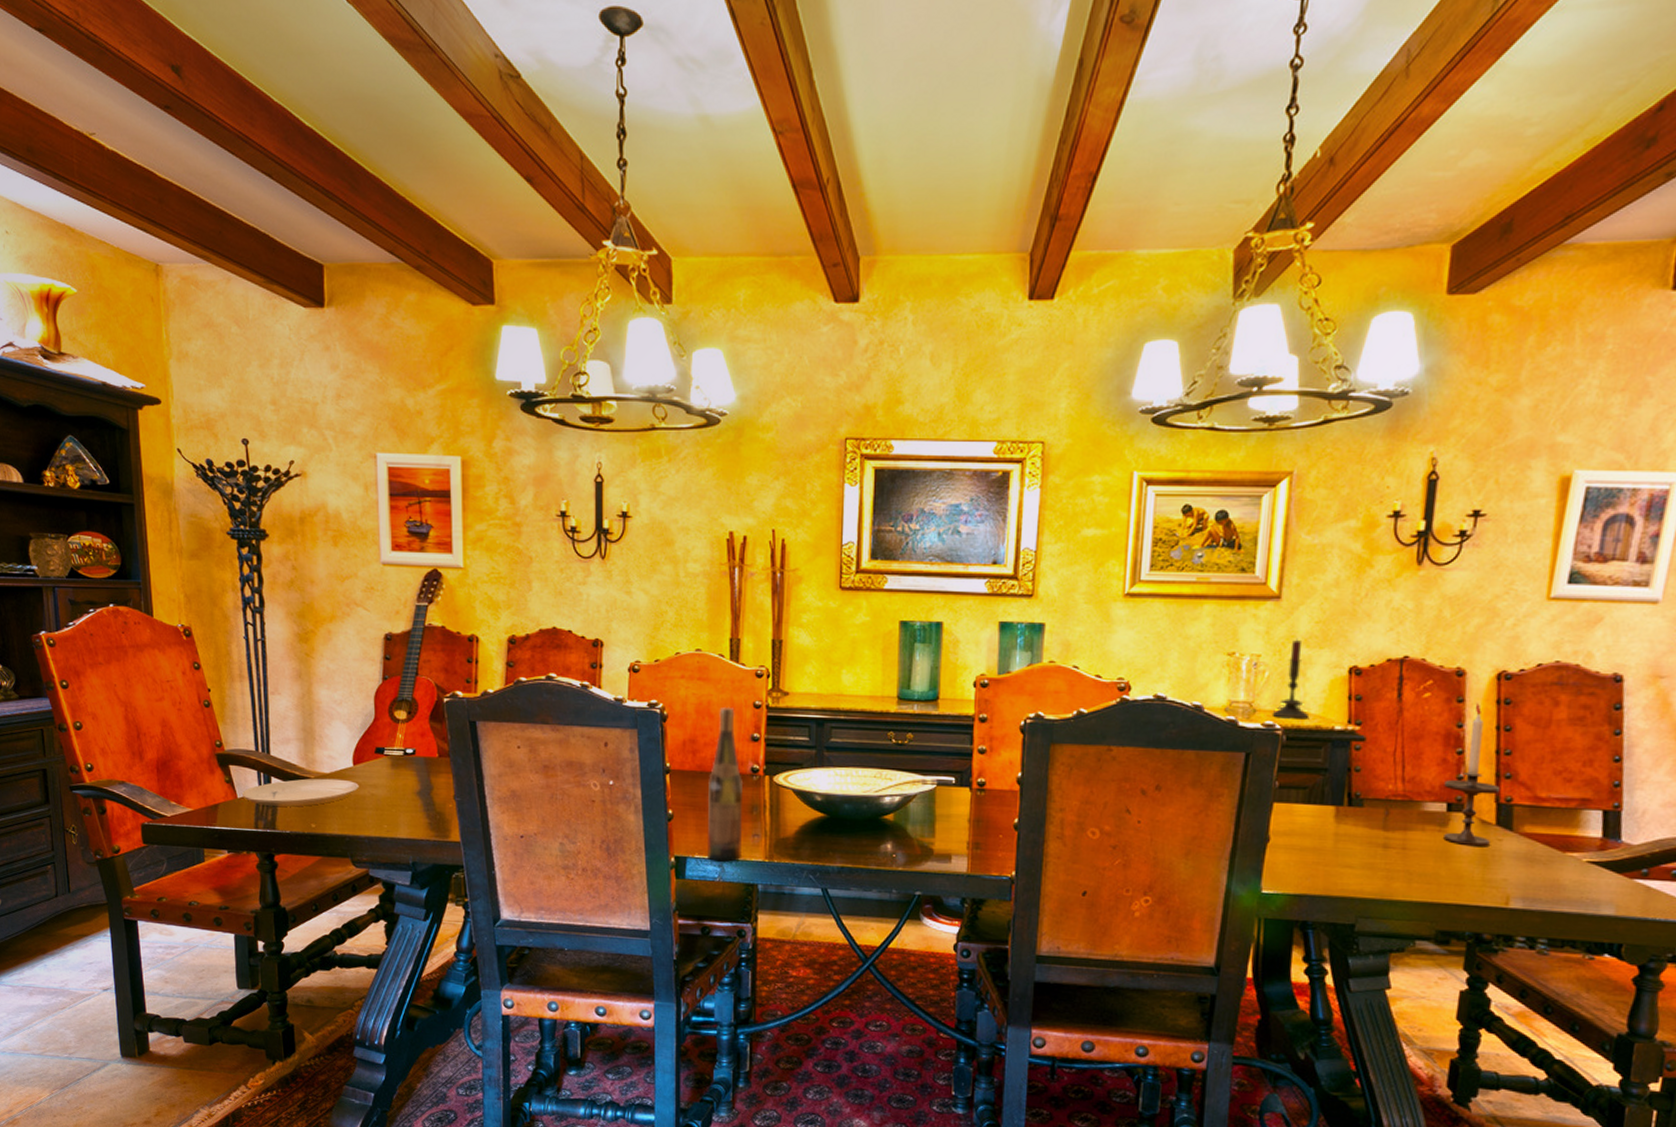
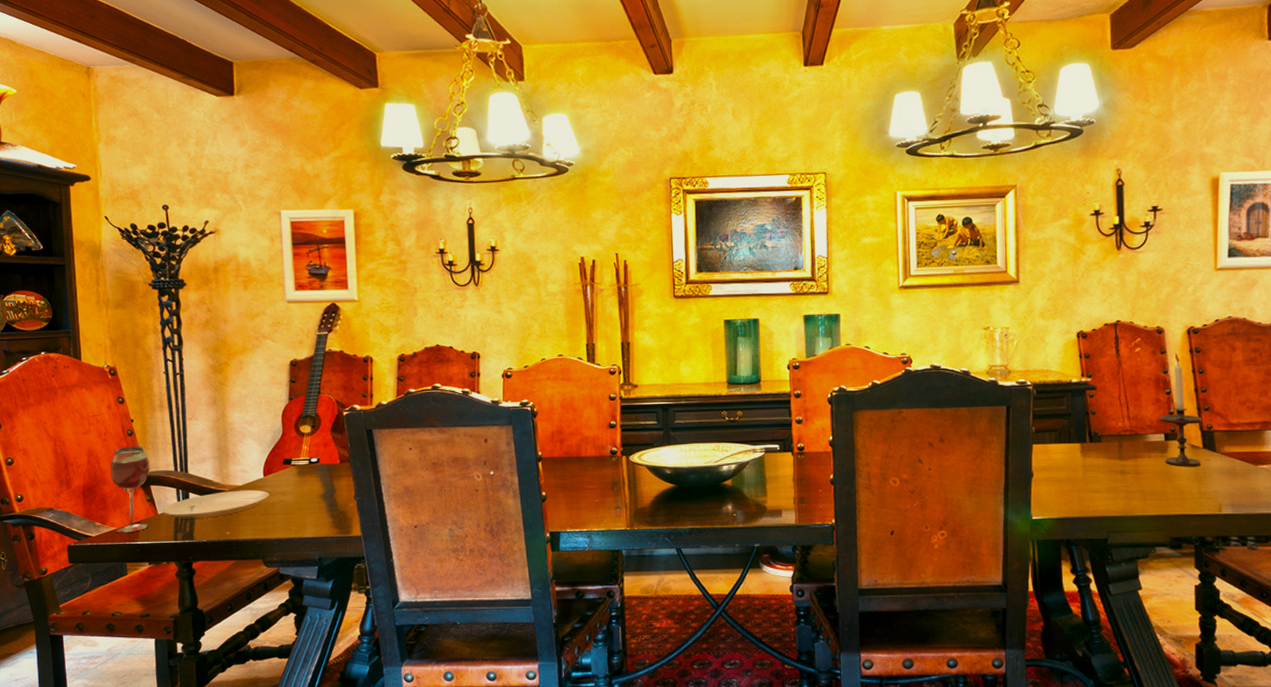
wineglass: none [185,719,229,816] -> present [110,446,150,534]
wine bottle: present [708,706,743,862] -> none [575,400,607,533]
candle: present [1272,639,1308,720] -> none [1023,313,1051,377]

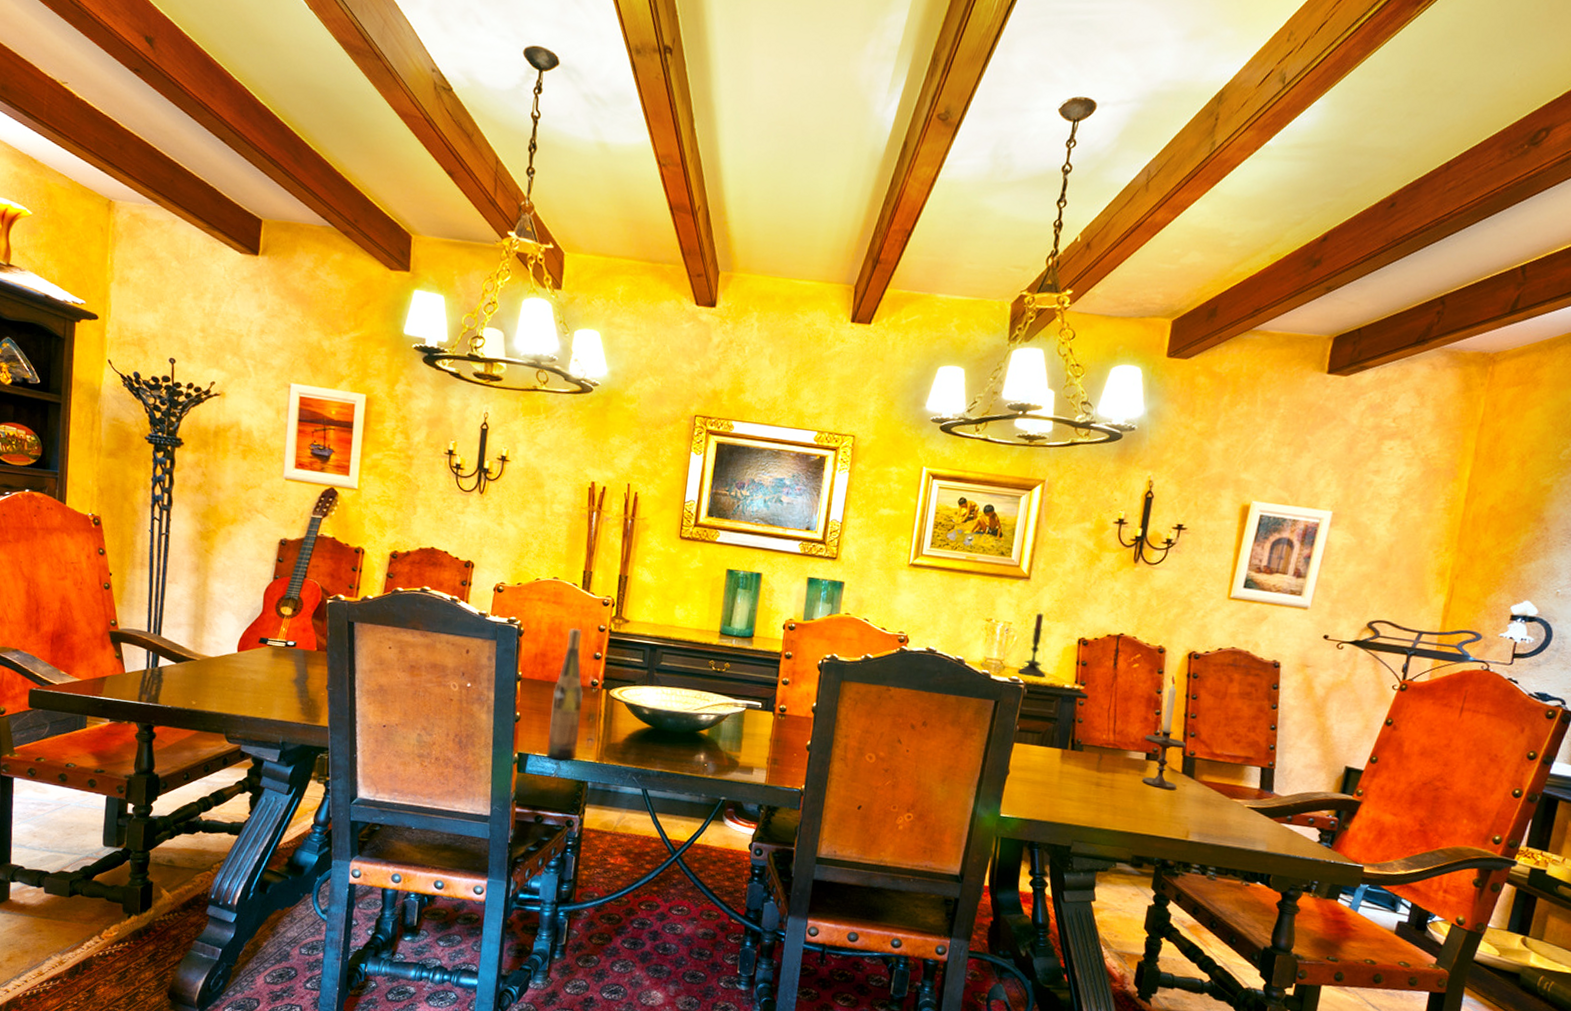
wineglass: present [110,446,150,534] -> none [79,599,124,687]
plate: present [161,489,269,520] -> none [129,660,241,685]
wine bottle: none [575,400,607,533] -> present [547,628,583,761]
candle: none [1023,313,1051,377] -> present [1017,612,1045,678]

